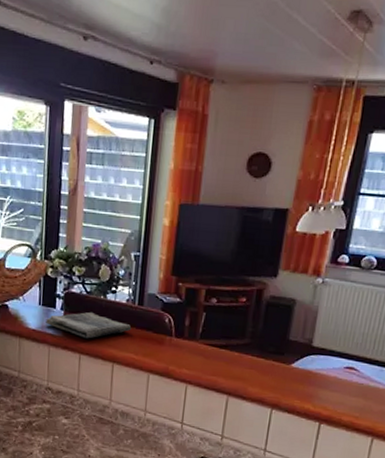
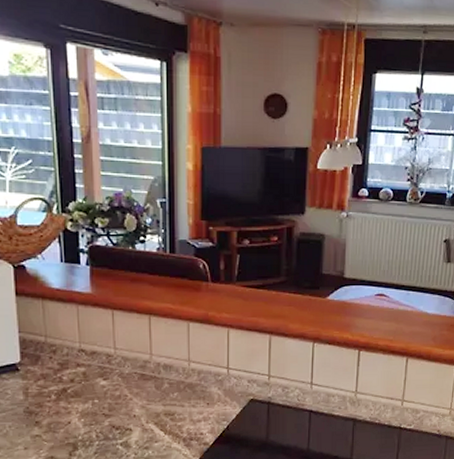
dish towel: present [46,311,132,339] -> none [70,264,166,293]

